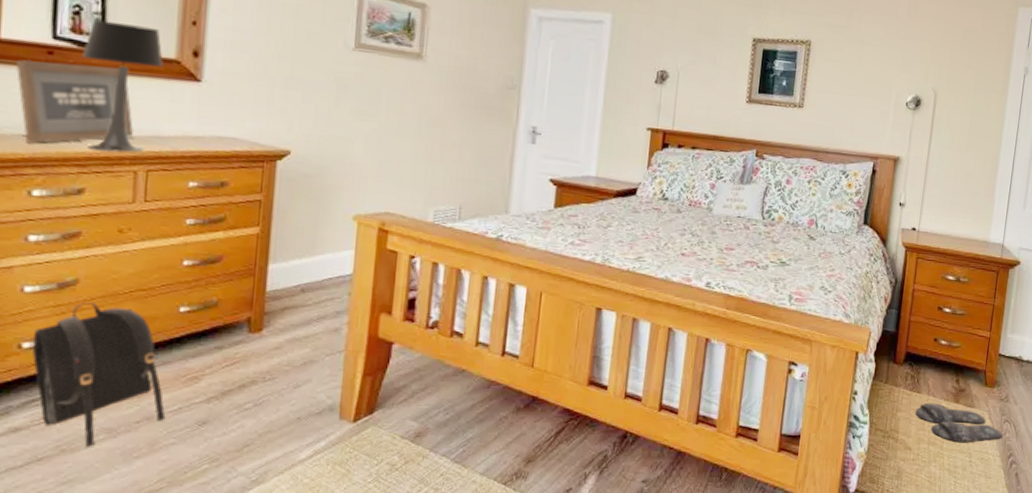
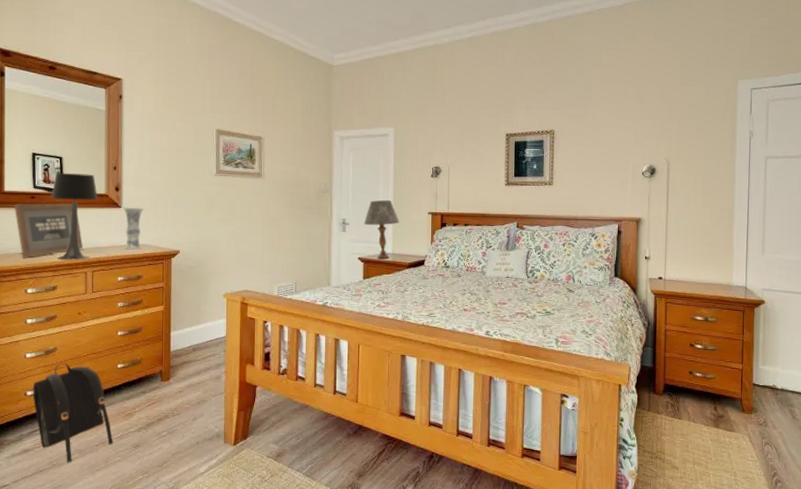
vase: none [202,81,239,144] -> present [122,207,145,250]
table lamp: none [560,105,610,184] -> present [363,200,400,260]
slippers: present [915,403,1003,443] -> none [678,428,765,464]

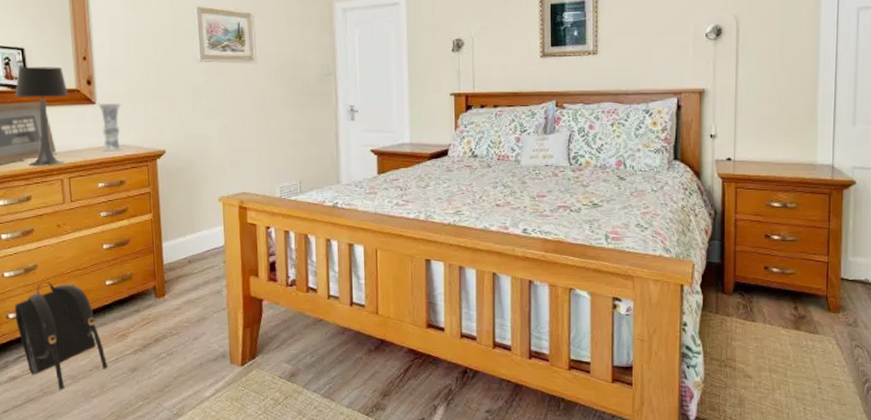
table lamp: present [363,200,400,260] -> none [375,82,418,151]

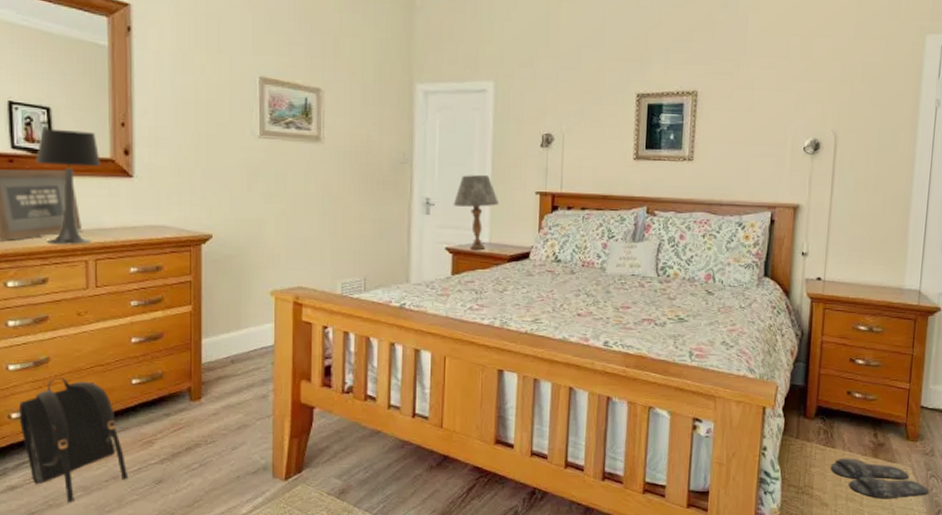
vase: present [97,102,122,152] -> none [134,176,165,233]
table lamp: none [375,82,418,151] -> present [453,175,500,251]
slippers: none [752,331,855,370] -> present [830,458,929,499]

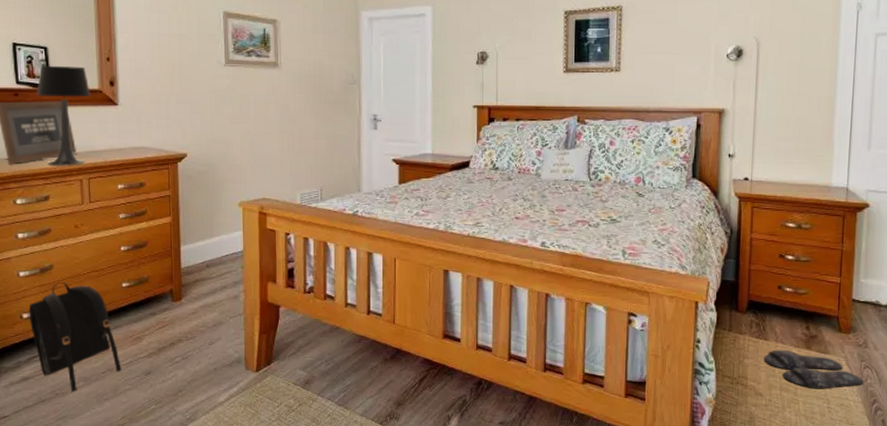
table lamp: present [453,175,500,251] -> none [398,92,440,161]

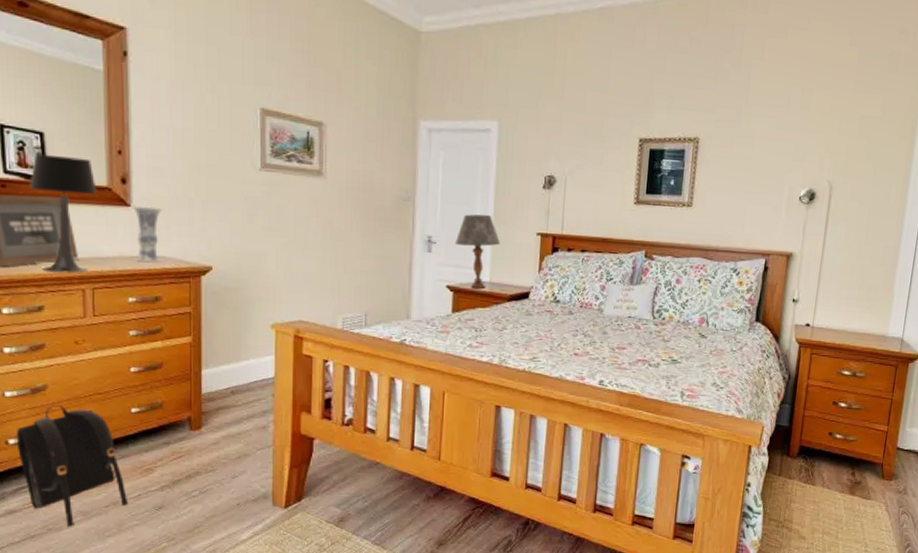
vase: none [119,104,145,153] -> present [132,206,163,263]
table lamp: none [398,92,440,161] -> present [454,214,501,289]
slippers: present [763,349,864,389] -> none [809,494,900,534]

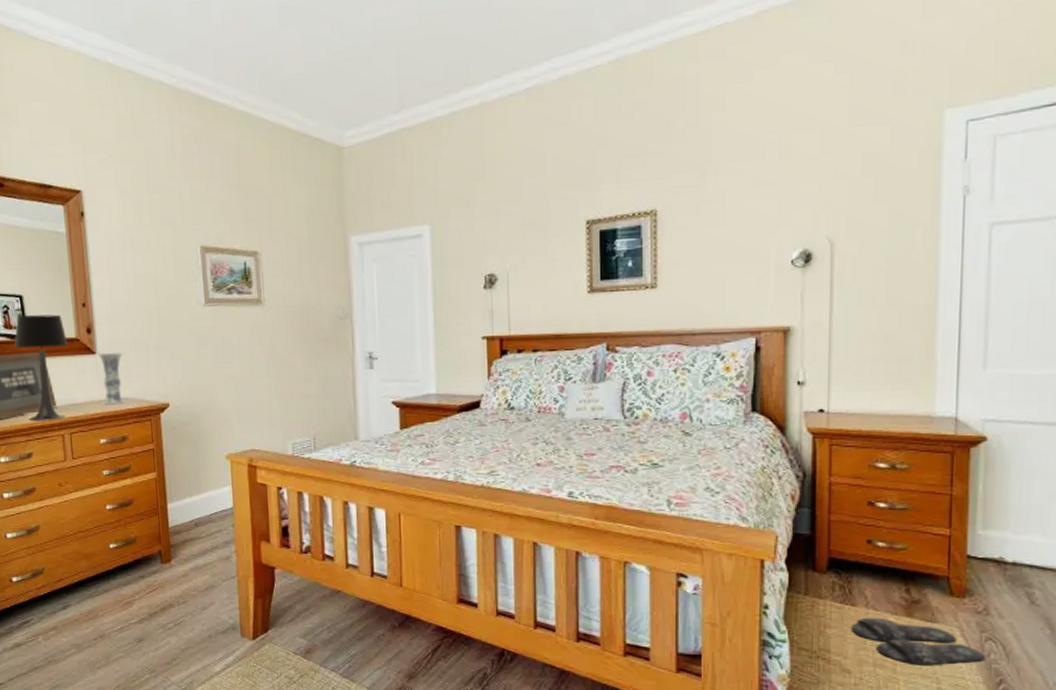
backpack: present [16,404,129,527] -> none [17,543,113,659]
table lamp: present [454,214,501,289] -> none [396,324,445,403]
slippers: none [809,494,900,534] -> present [851,617,985,666]

